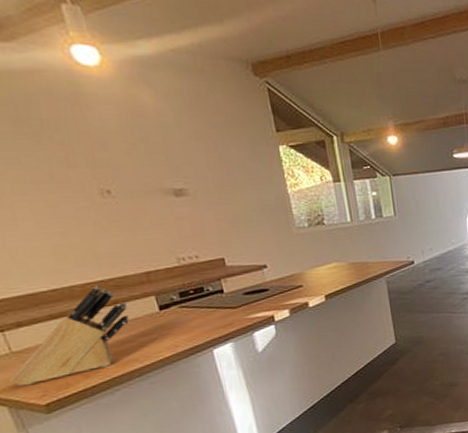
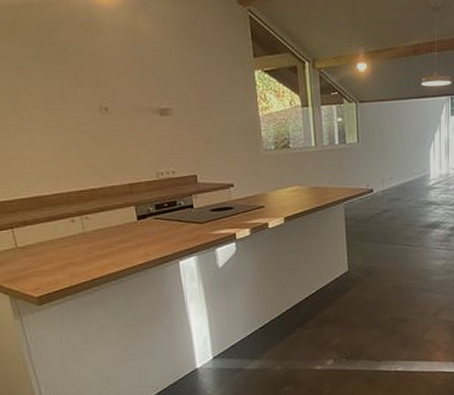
knife block: present [9,285,129,387] -> none [13,193,112,279]

